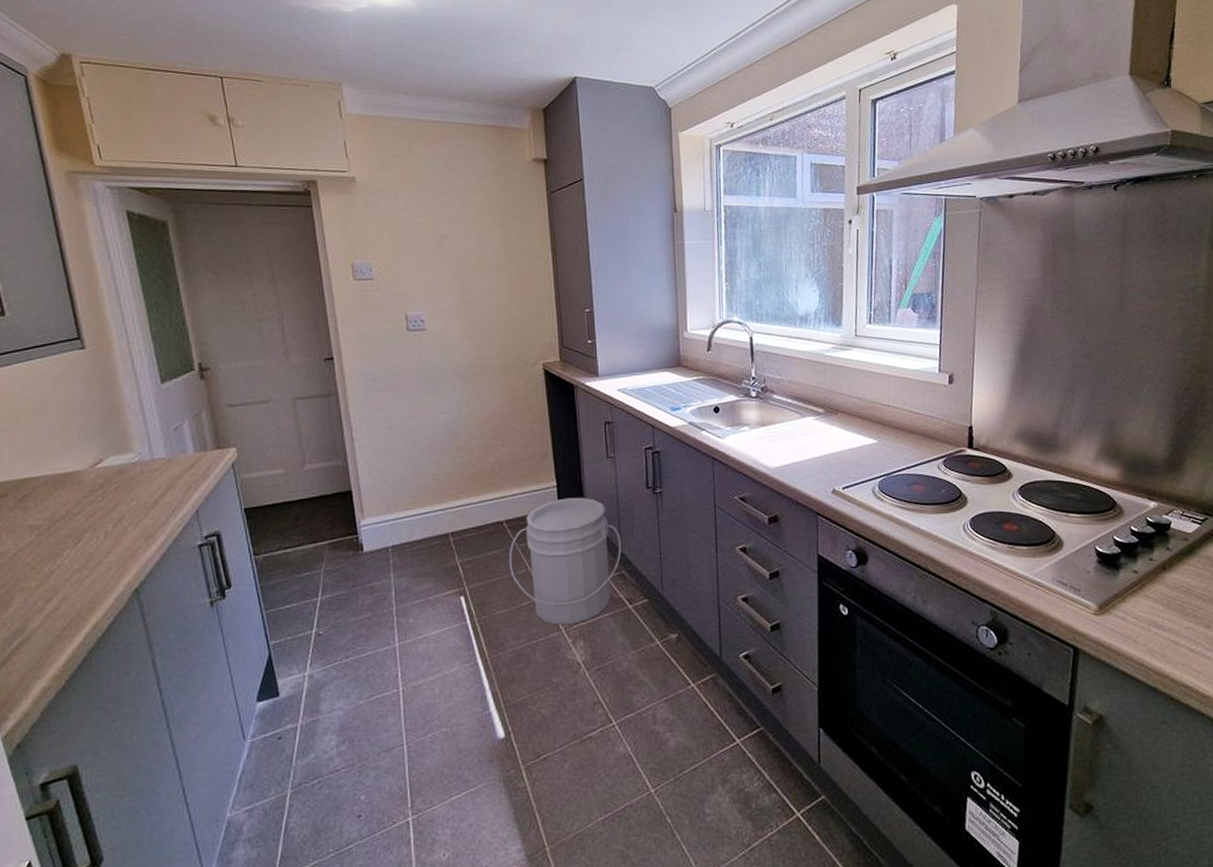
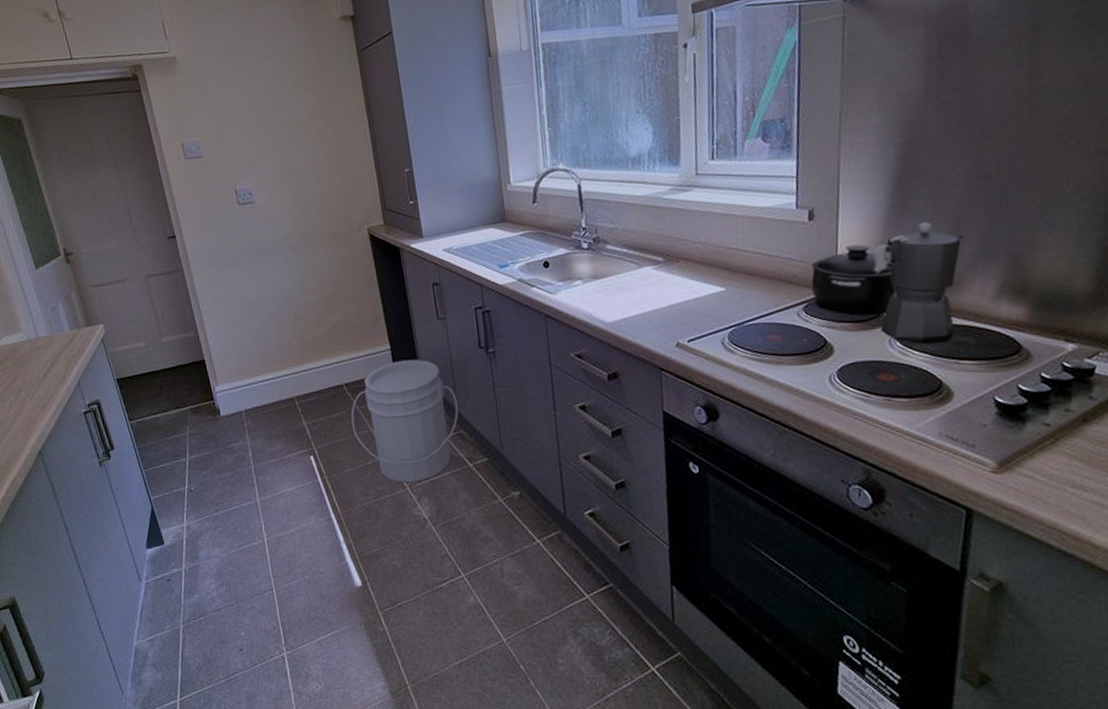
saucepan: none [950,407,1020,472] -> present [811,244,897,316]
moka pot: none [1000,391,1072,499] -> present [873,221,964,345]

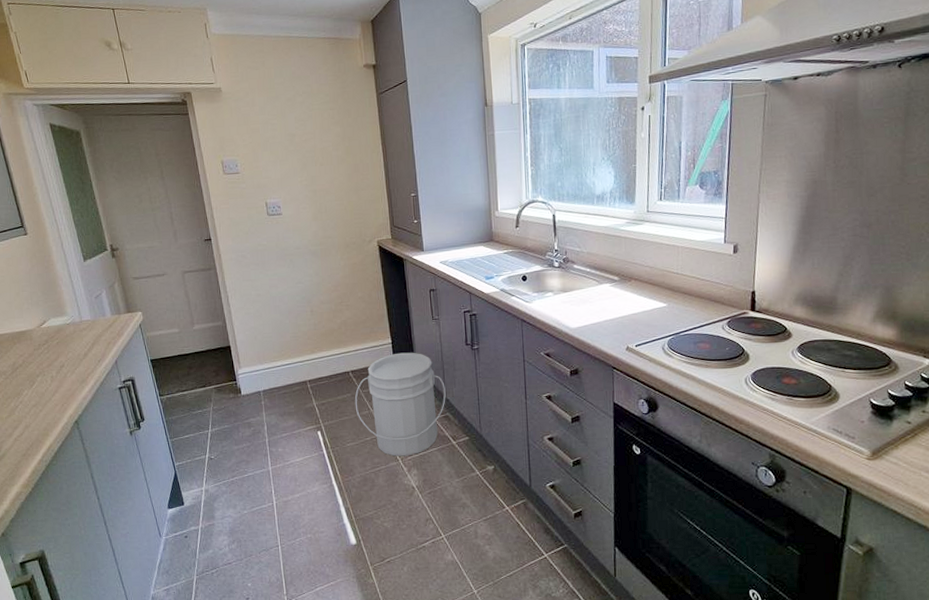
saucepan: present [811,244,897,316] -> none [734,274,799,332]
moka pot: present [873,221,964,345] -> none [781,259,851,356]

